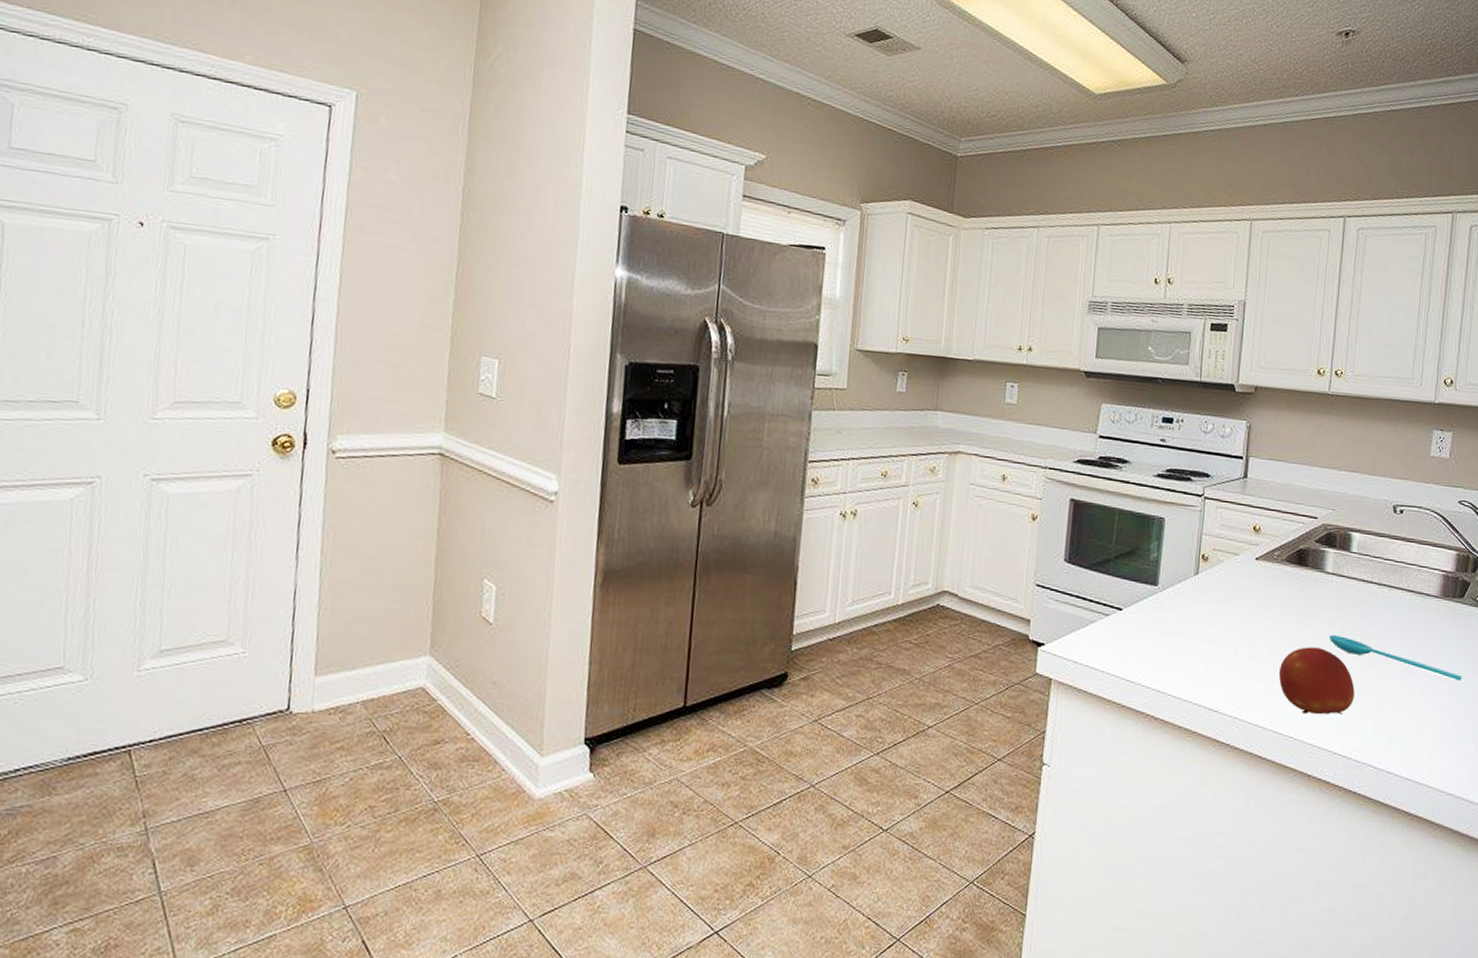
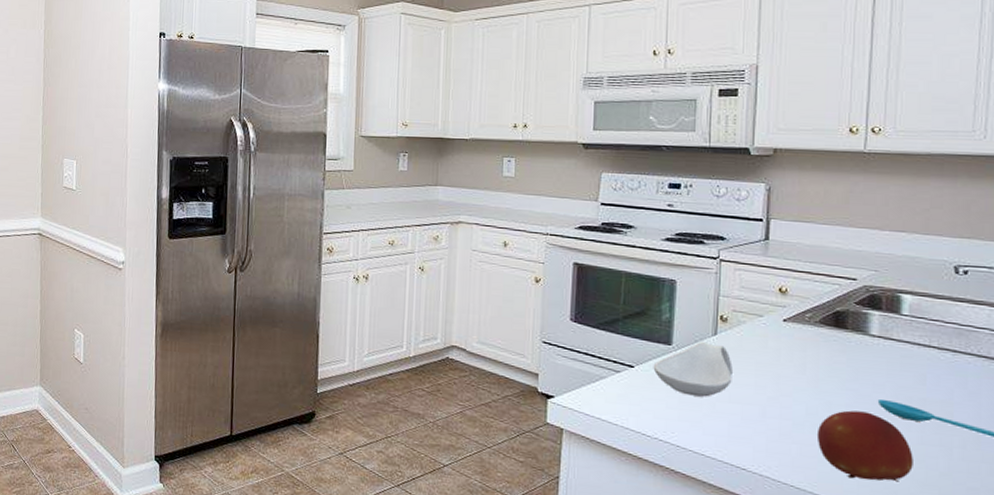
spoon rest: none [1139,581,1211,639] -> present [653,341,733,397]

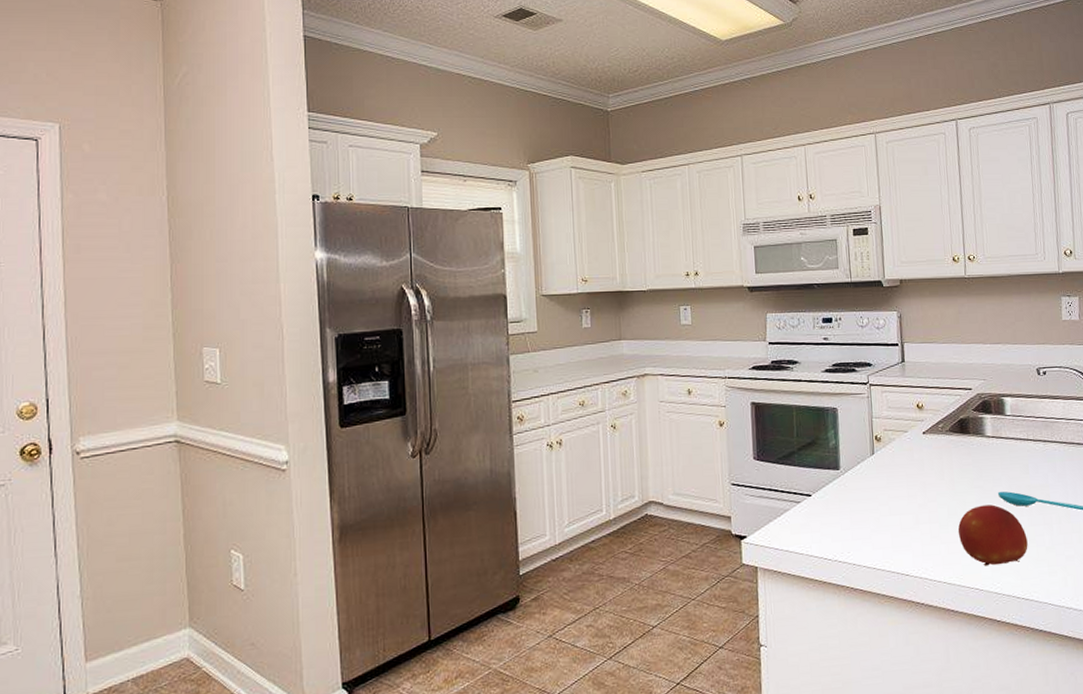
spoon rest: present [653,341,733,397] -> none [827,462,890,515]

